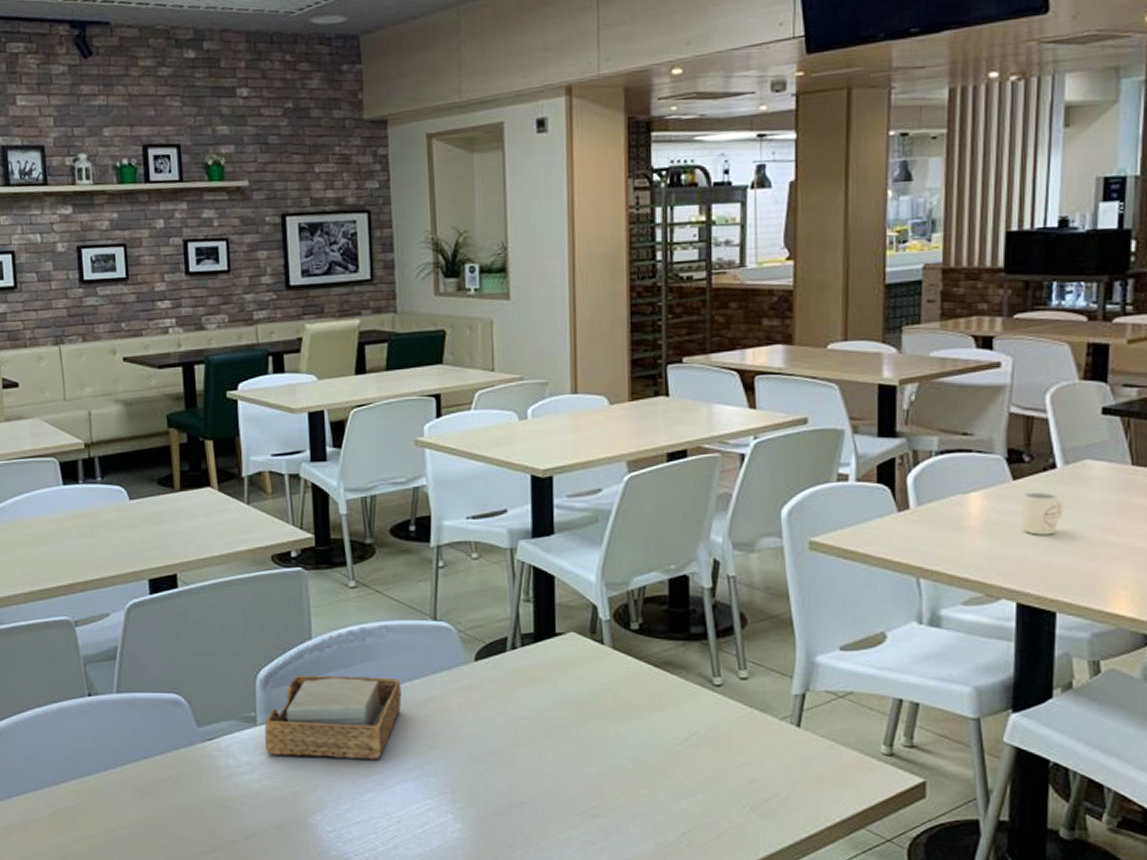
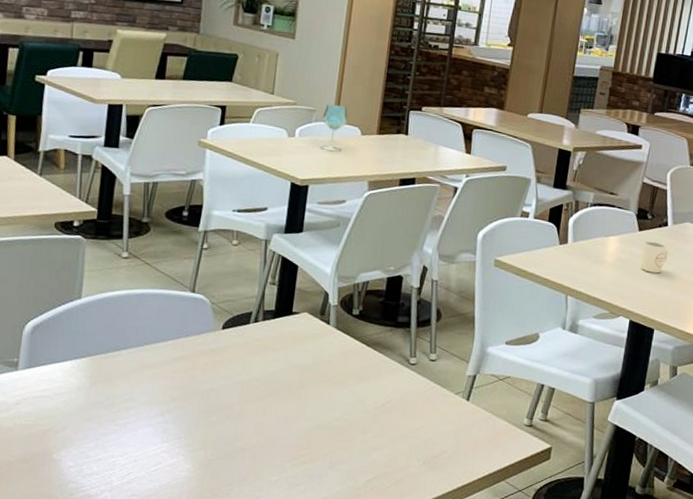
napkin holder: present [264,675,402,760] -> none [22,328,156,407]
wine glass: none [558,371,589,431] -> present [321,104,348,152]

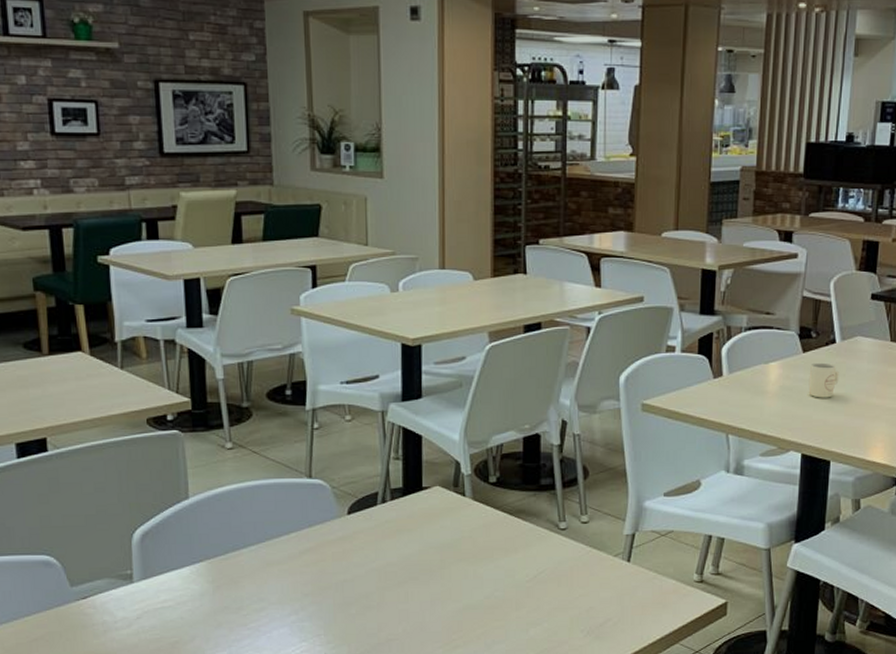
wine glass: present [321,104,348,152] -> none [427,249,456,303]

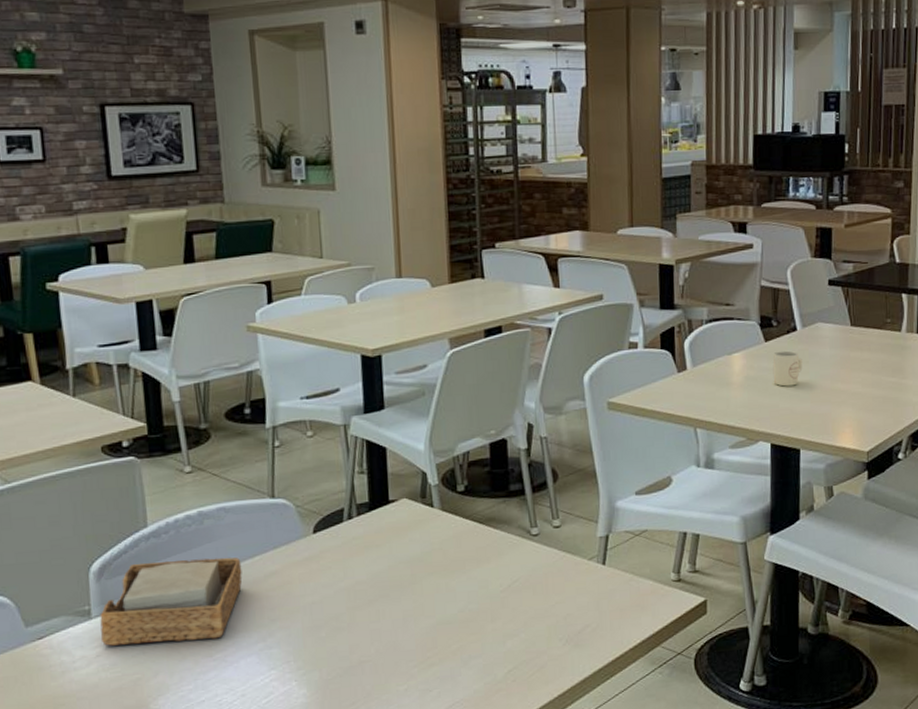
napkin holder: none [141,532,278,610] -> present [100,557,243,646]

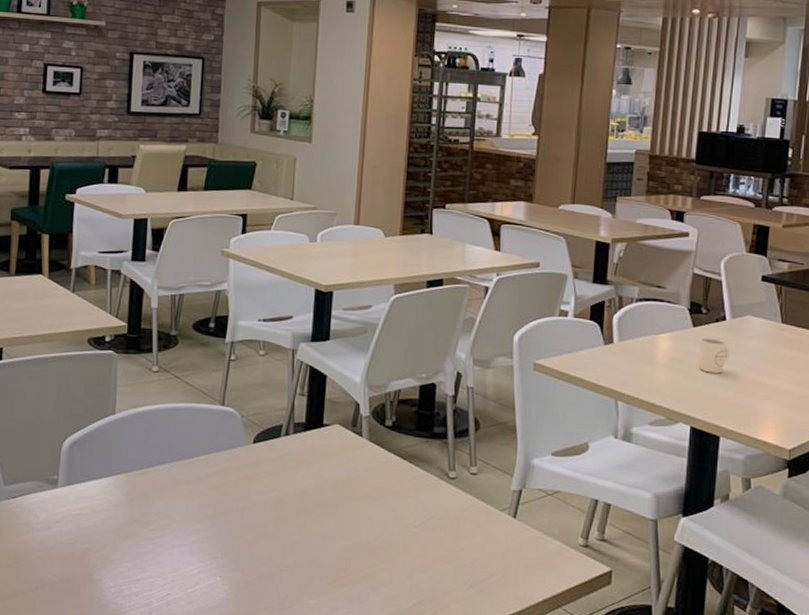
napkin holder: present [100,557,243,646] -> none [62,444,188,525]

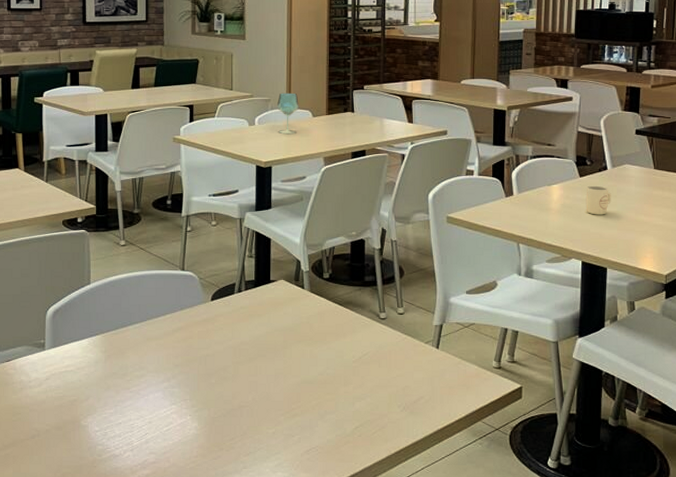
wine glass: none [343,206,369,256] -> present [277,93,299,135]

